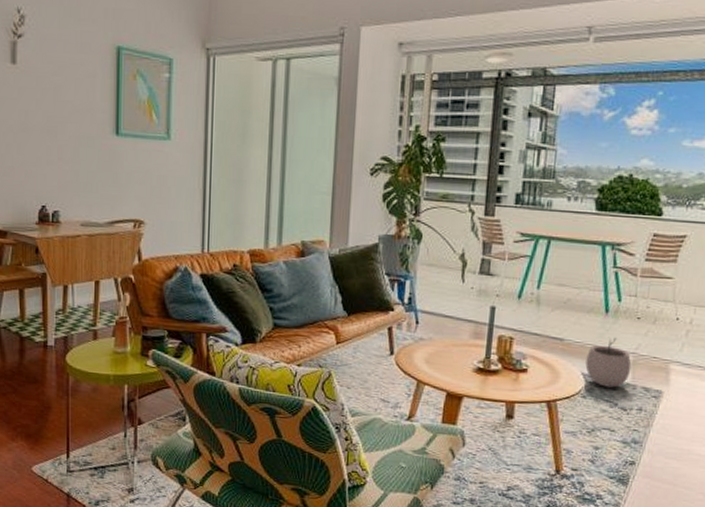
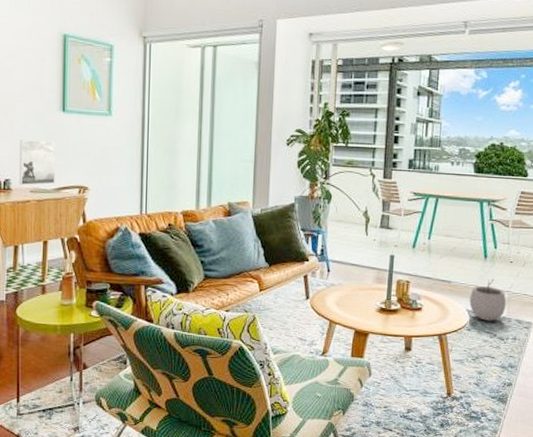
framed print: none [68,167,110,219] -> present [18,140,57,186]

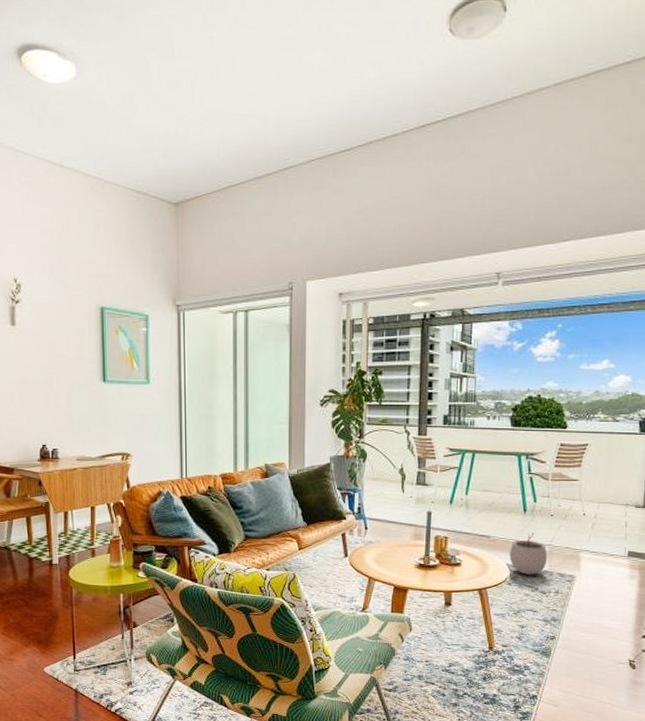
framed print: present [18,140,57,186] -> none [64,410,100,455]

